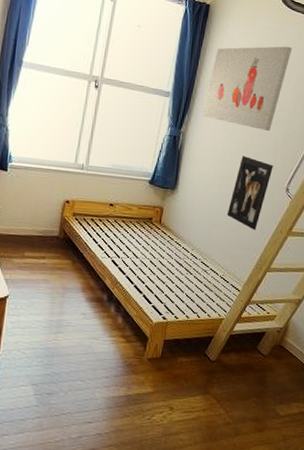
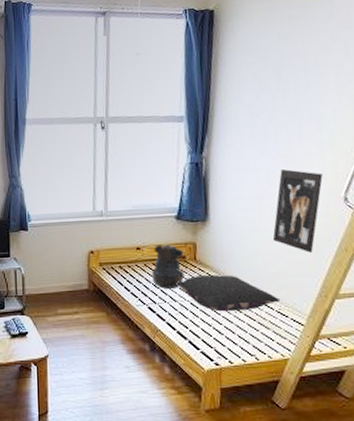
teddy bear: none [119,203,151,247] -> present [151,243,185,290]
pillow: none [141,236,225,273] -> present [178,274,281,312]
wall art: present [202,46,292,132] -> none [224,31,325,136]

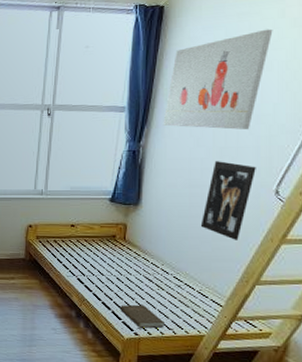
teddy bear: present [151,243,185,290] -> none [83,222,115,265]
pillow: present [178,274,281,312] -> none [106,253,203,289]
book: none [197,331,246,357] -> present [120,304,164,329]
wall art: none [224,31,325,136] -> present [163,29,273,130]

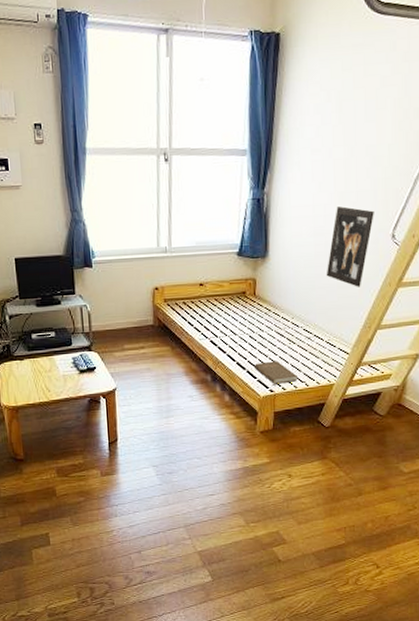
wall art: present [163,29,273,130] -> none [285,63,386,173]

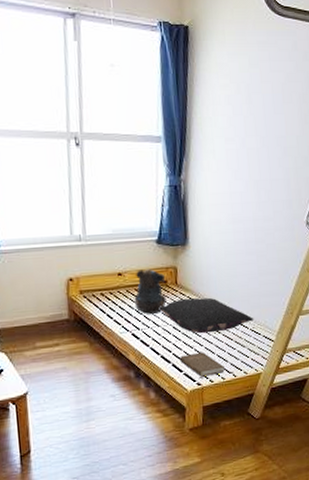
teddy bear: none [214,279,245,324] -> present [134,268,167,315]
pillow: none [238,309,330,344] -> present [160,297,254,334]
wall art: present [326,206,374,287] -> none [246,194,289,274]

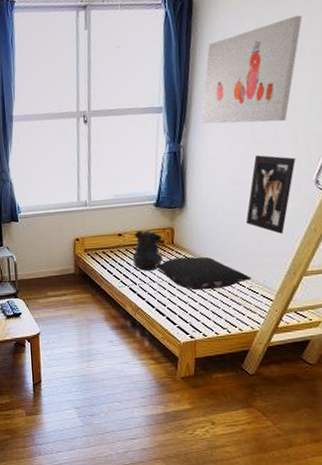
book: present [180,352,225,377] -> none [174,307,219,331]
wall art: none [200,60,289,163] -> present [201,15,303,124]
wall art: none [246,194,289,274] -> present [245,155,296,234]

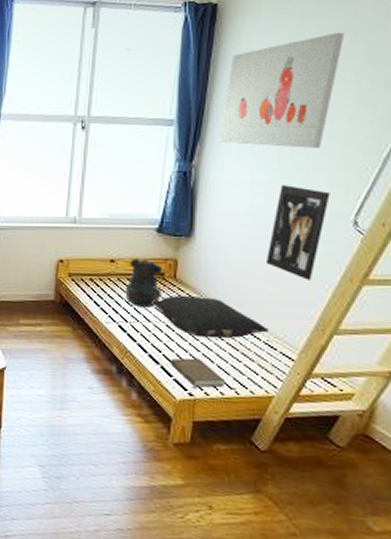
book: none [174,307,219,331] -> present [171,358,225,388]

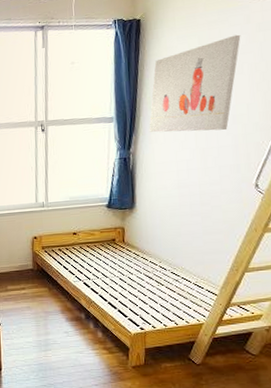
teddy bear: present [125,257,163,309] -> none [86,228,114,268]
pillow: present [153,295,270,339] -> none [108,254,198,285]
book: present [171,358,225,388] -> none [125,301,167,323]
wall art: present [265,185,330,280] -> none [191,161,236,233]

